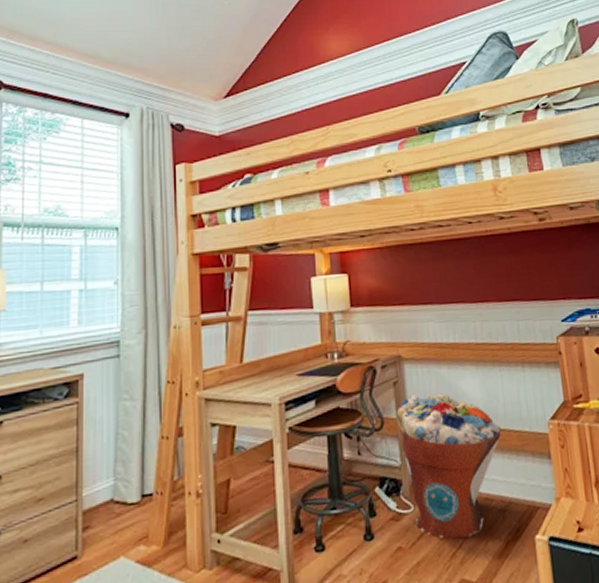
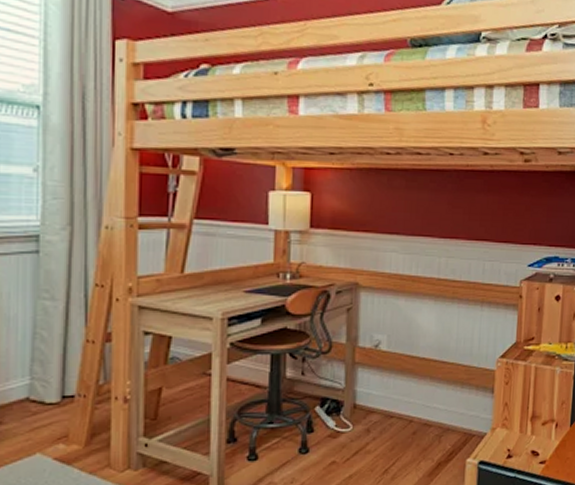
flower pot: present [396,392,502,540] -> none [346,322,451,458]

